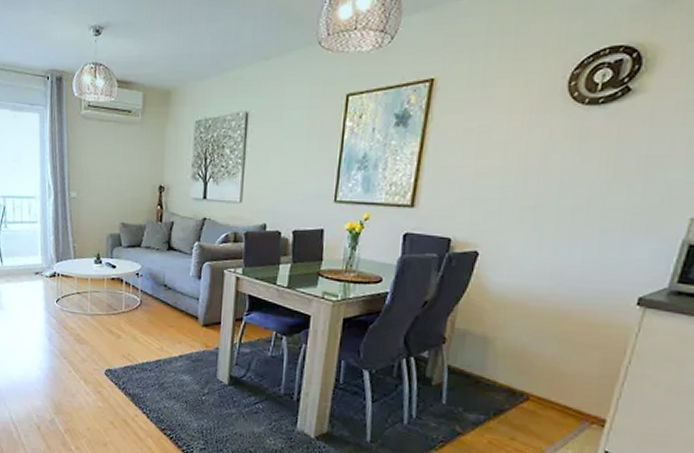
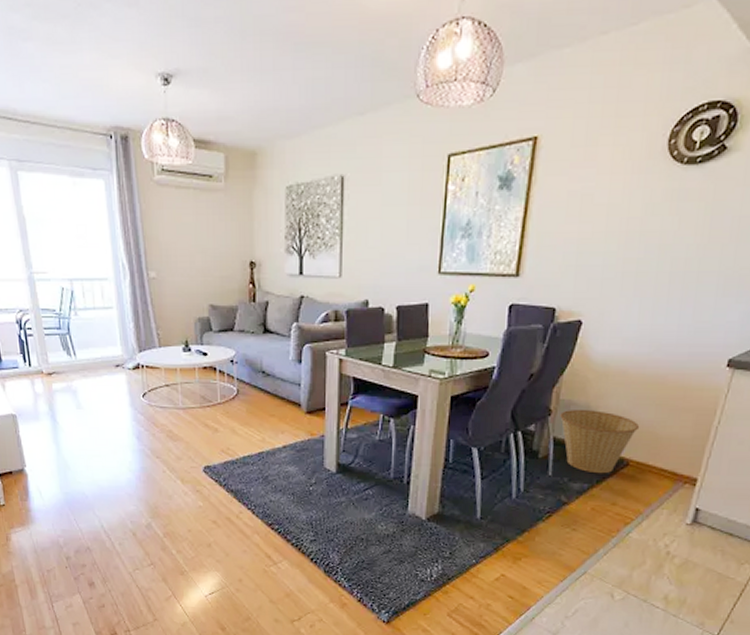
basket: none [455,339,541,407] -> present [560,410,640,474]

